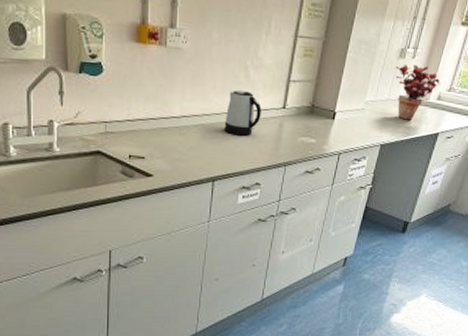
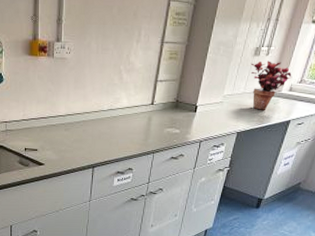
kettle: present [224,89,262,136] -> none [102,90,133,129]

